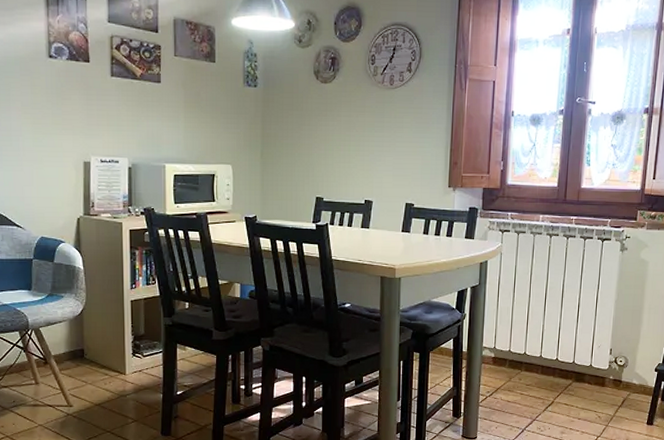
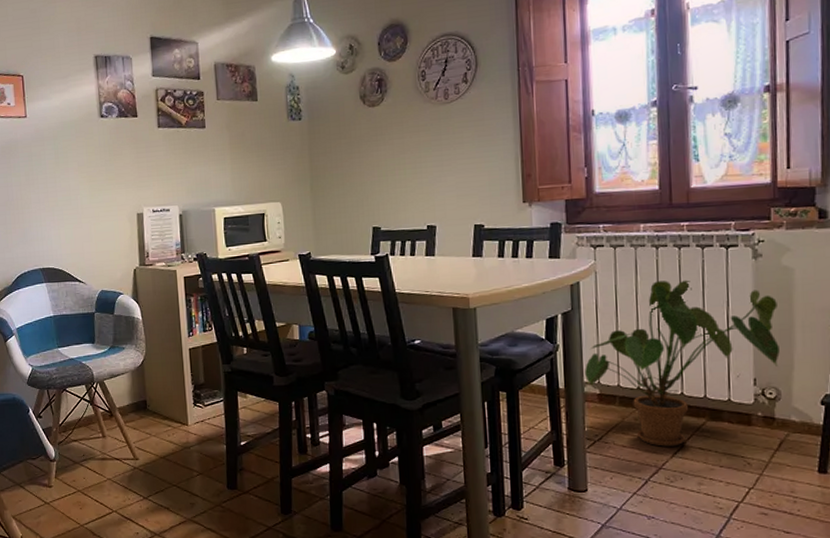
house plant: none [484,265,634,402] -> present [585,280,780,447]

